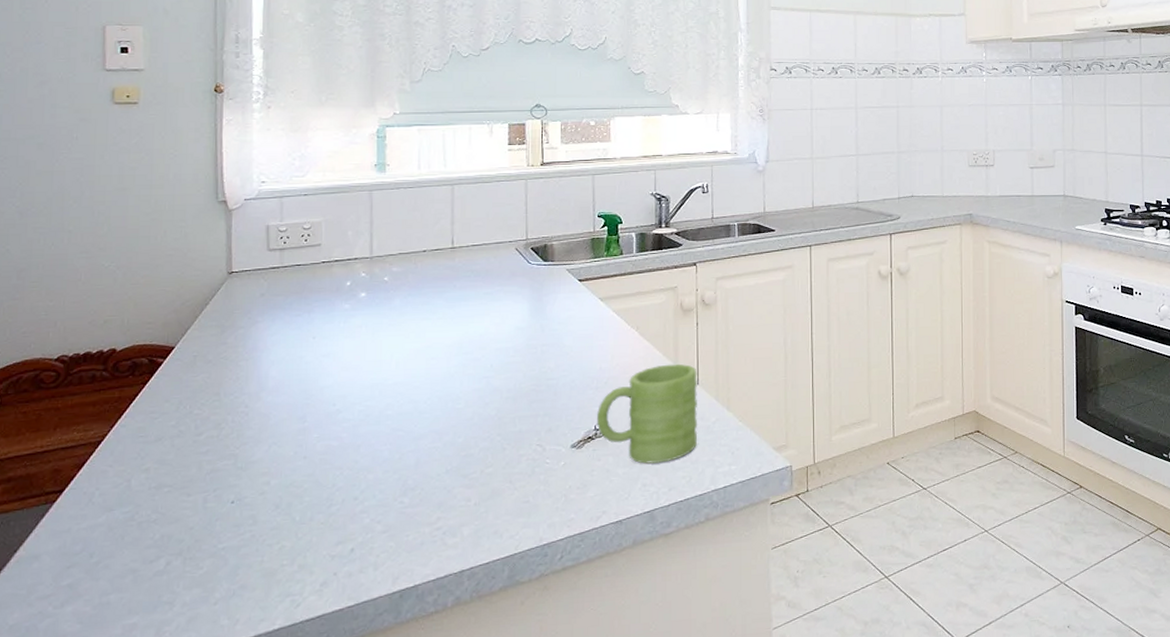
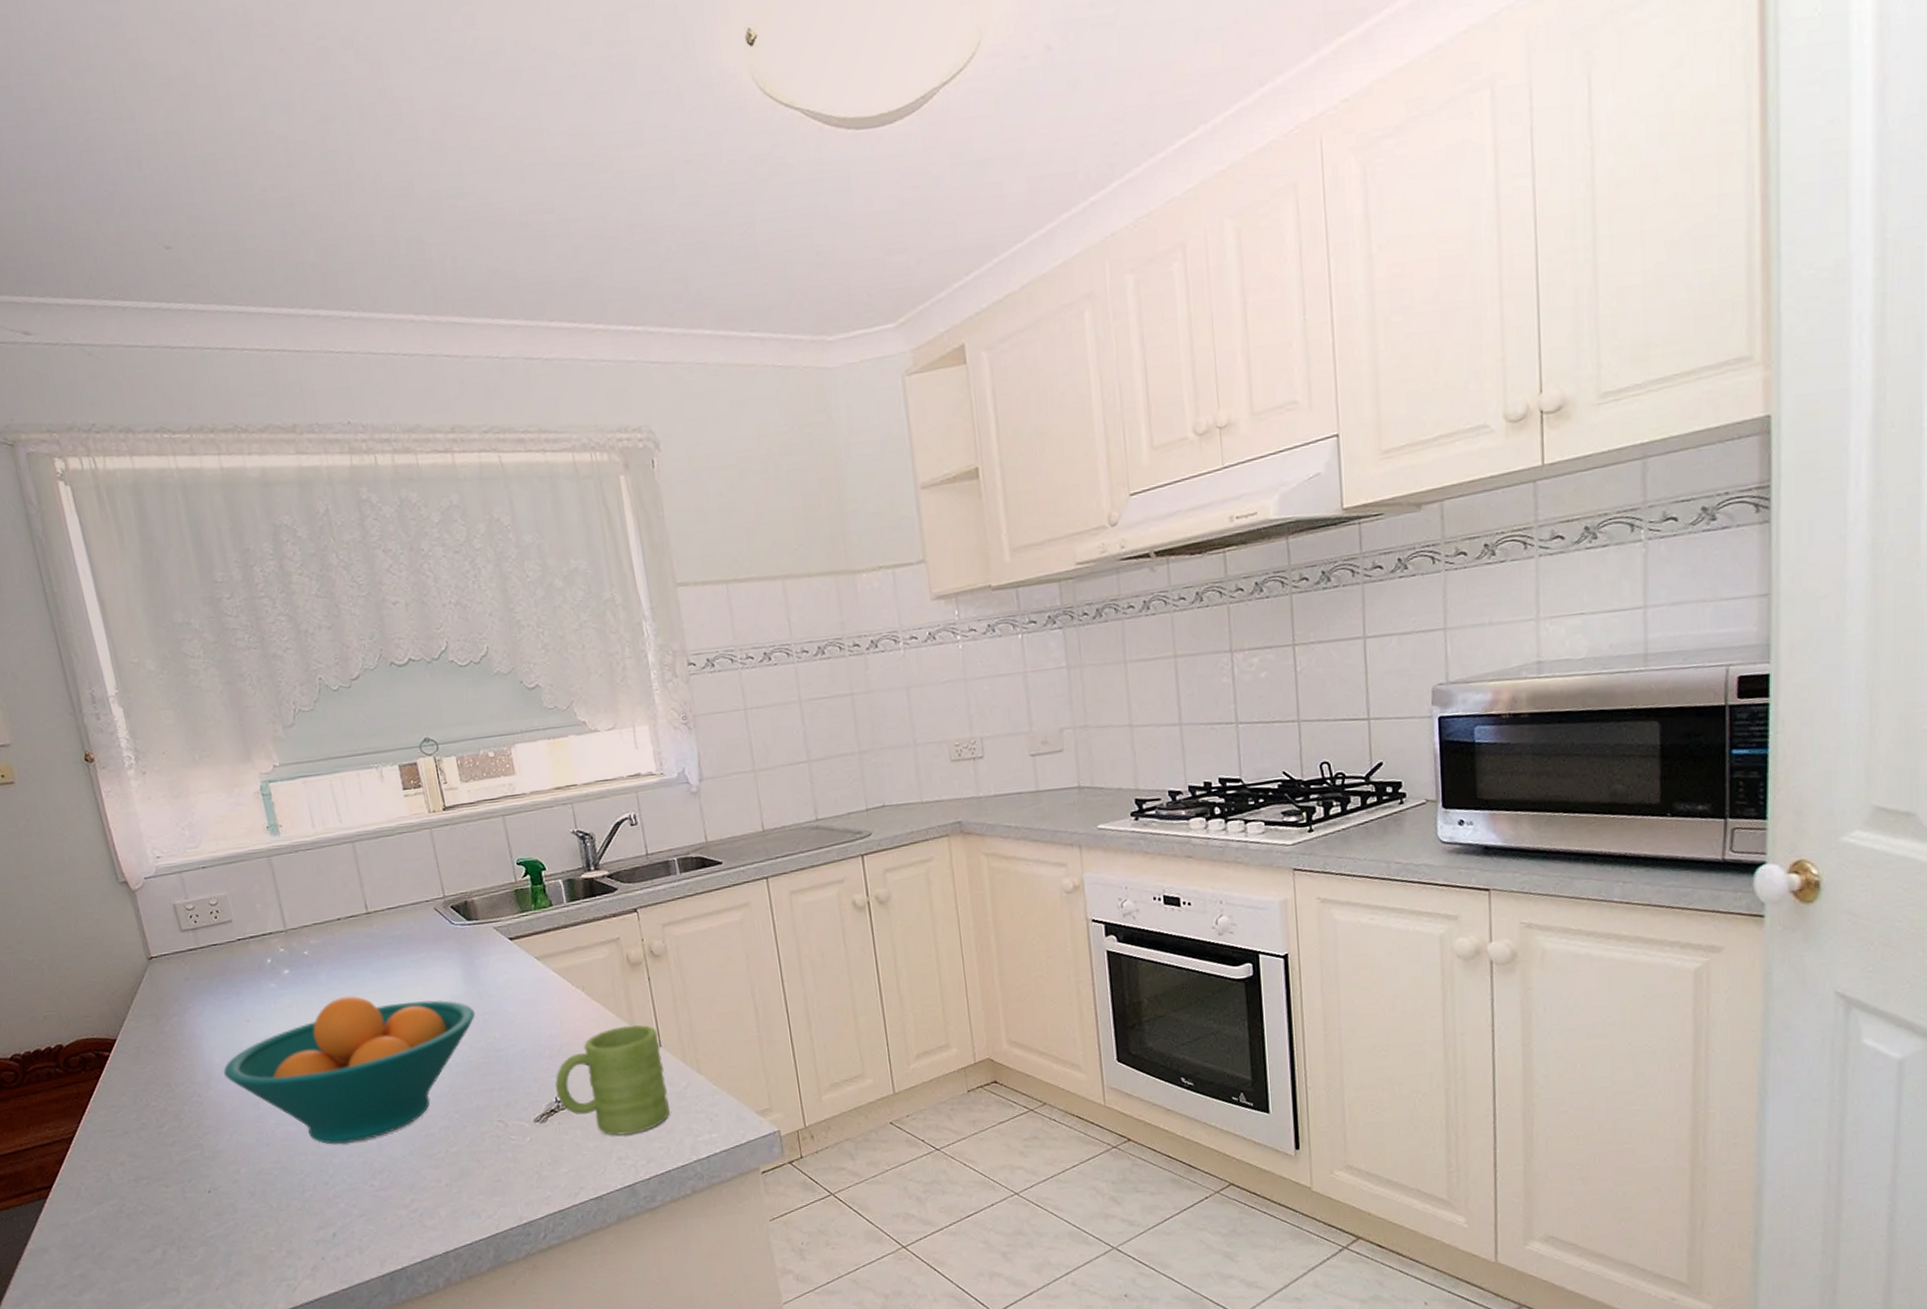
fruit bowl: none [278,321,535,461] -> present [223,995,476,1145]

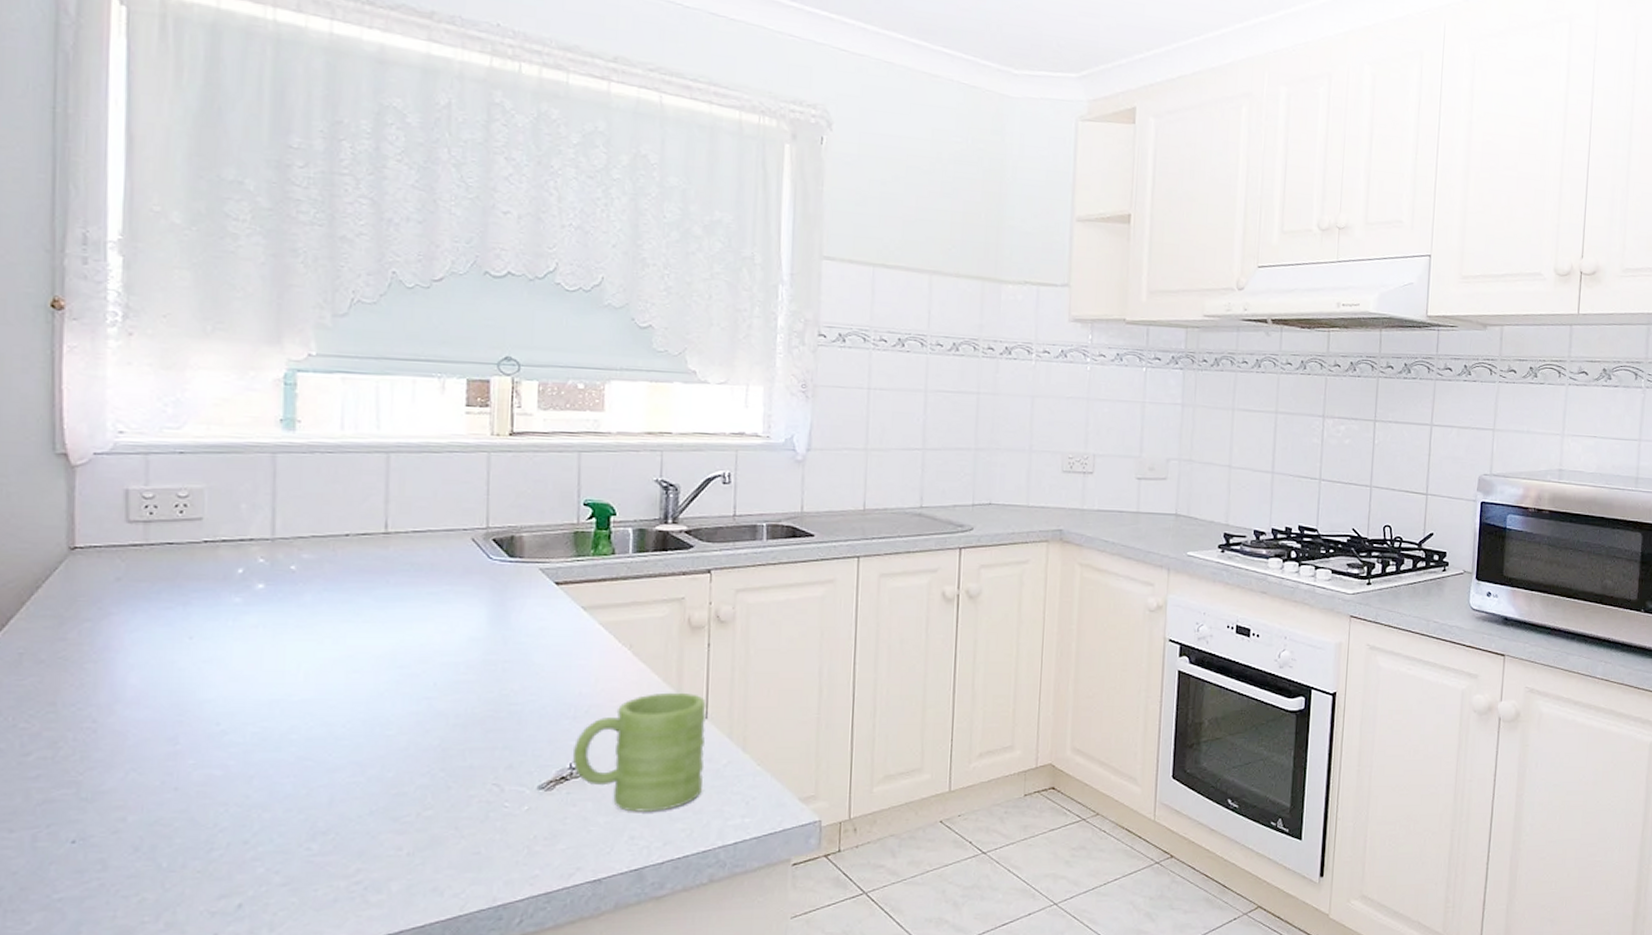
fruit bowl: present [223,995,476,1145] -> none [139,623,495,797]

